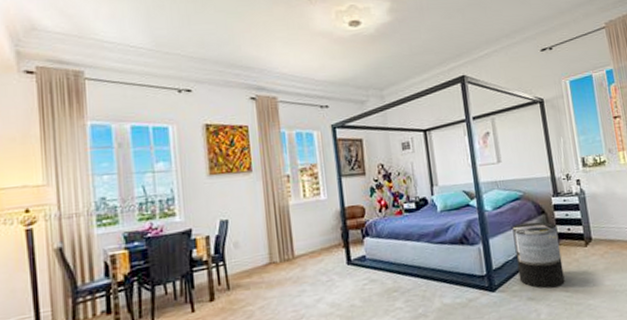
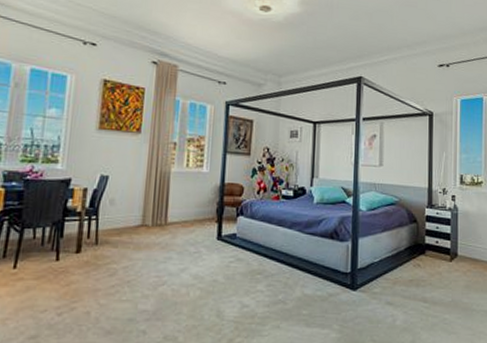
trash can: present [512,221,565,289] -> none [381,229,426,296]

